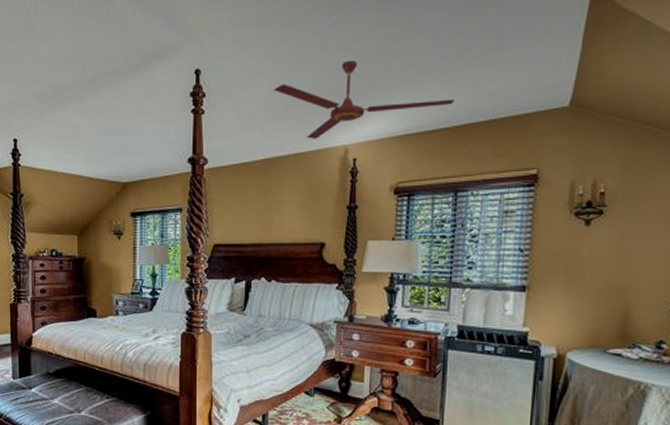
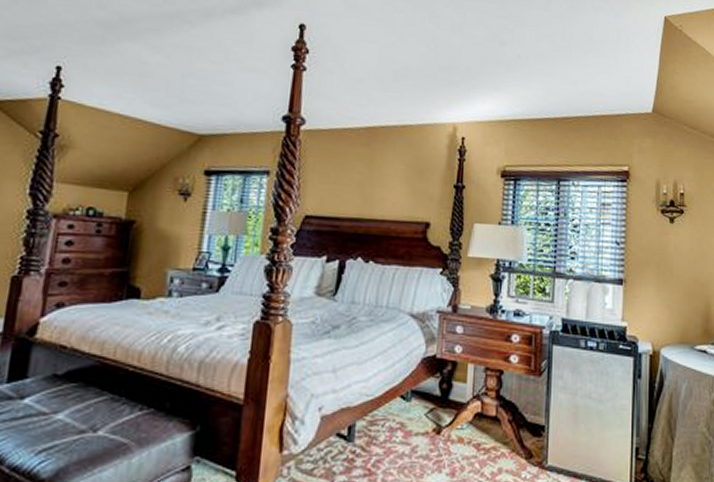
ceiling fan: present [274,60,455,139] -> none [384,41,557,113]

